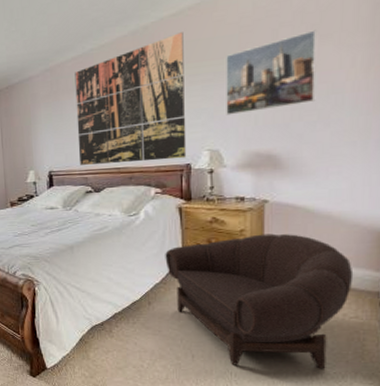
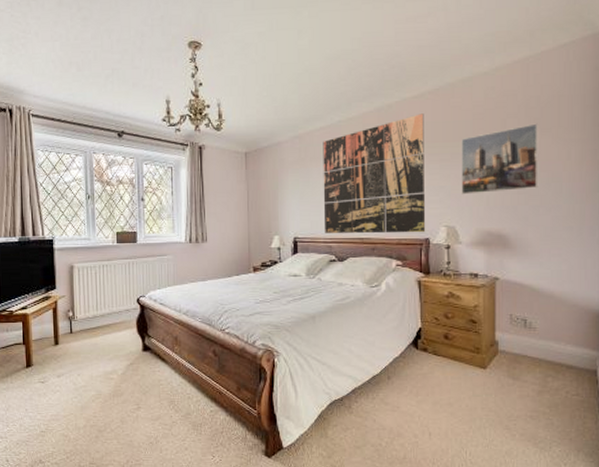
armchair: present [165,233,354,369] -> none [404,310,574,447]

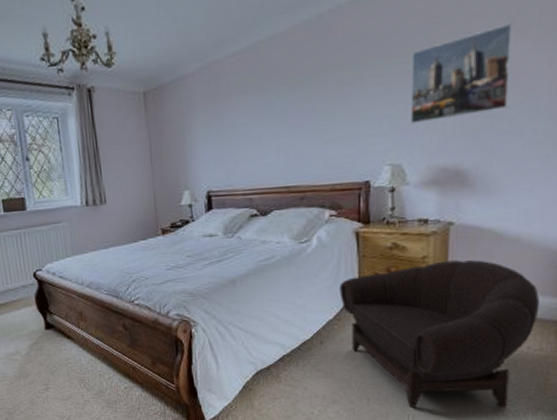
wall art: present [323,113,426,234] -> none [237,22,366,184]
armchair: none [404,310,574,447] -> present [339,260,540,407]

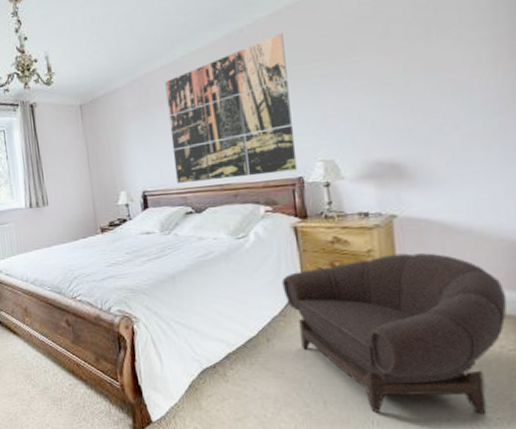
wall art: none [237,22,366,184] -> present [165,33,298,183]
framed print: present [410,23,514,124] -> none [333,24,440,122]

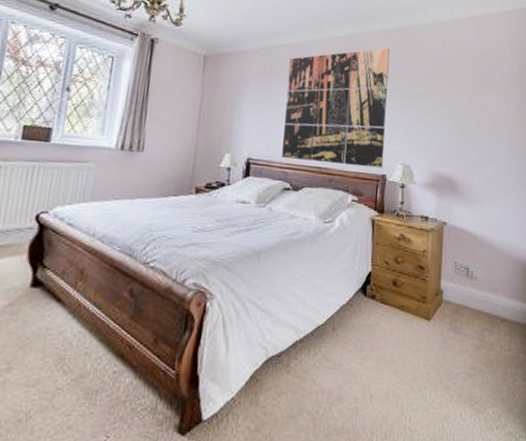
armchair: present [282,253,508,414] -> none [354,256,508,409]

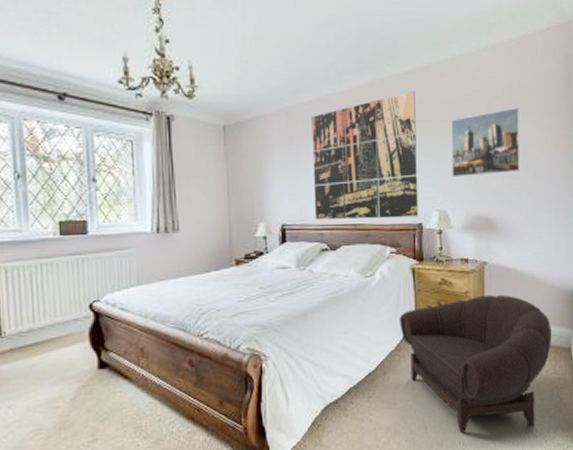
armchair: none [354,256,508,409] -> present [399,295,552,433]
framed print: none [418,76,486,138] -> present [451,107,521,178]

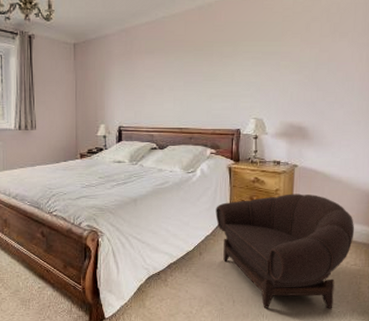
wall art: present [311,91,419,219] -> none [146,13,240,124]
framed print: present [451,107,521,178] -> none [269,27,338,90]

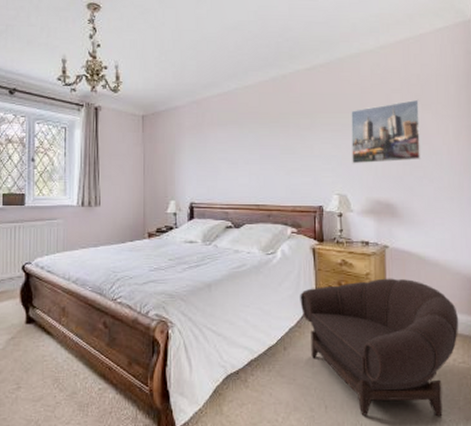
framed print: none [269,27,338,90] -> present [351,99,422,164]

